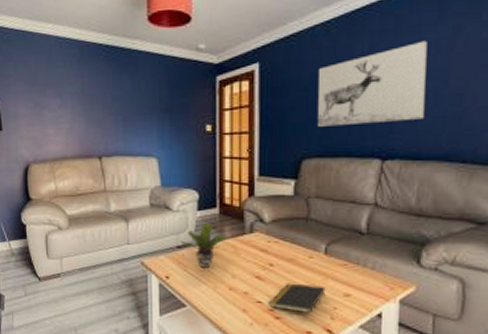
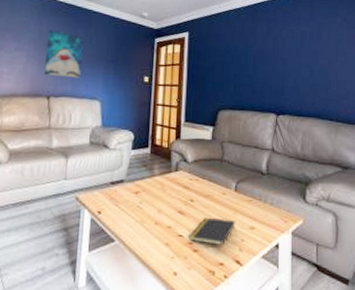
wall art: none [90,80,132,134] -> present [44,30,84,78]
potted plant: present [180,224,228,268] -> none [114,162,157,203]
wall art: present [318,40,427,127] -> none [231,30,304,86]

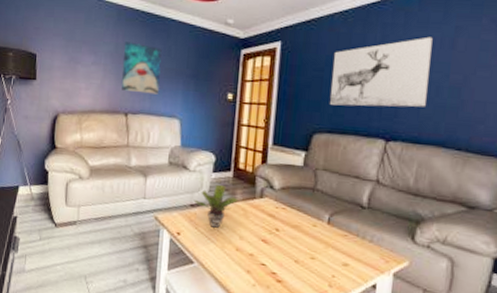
potted plant: none [114,162,157,203] -> present [193,185,239,228]
notepad: present [189,217,235,245] -> none [272,248,326,279]
wall art: none [231,30,304,86] -> present [330,36,433,107]

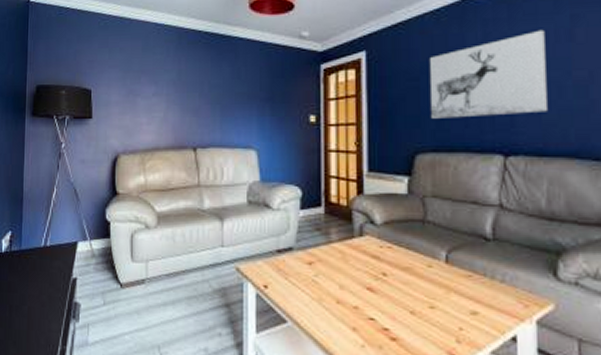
wall art: present [122,42,162,95] -> none [187,67,230,124]
potted plant: present [193,185,239,228] -> none [280,224,335,277]

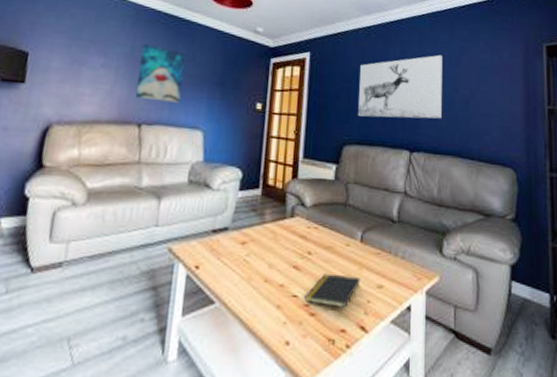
wall art: none [187,67,230,124] -> present [136,44,186,103]
notepad: none [383,296,449,334] -> present [304,273,361,307]

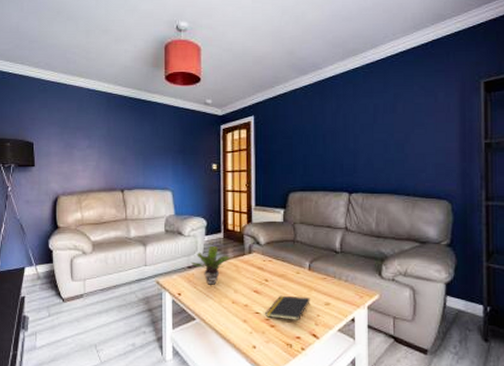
wall art: present [136,44,186,103] -> none [115,125,151,170]
potted plant: none [216,205,268,256] -> present [190,247,231,285]
wall art: present [358,54,442,119] -> none [300,103,378,167]

